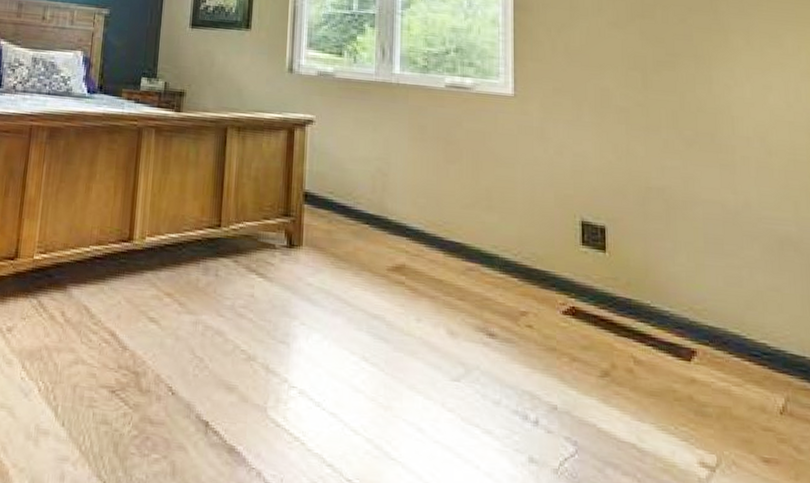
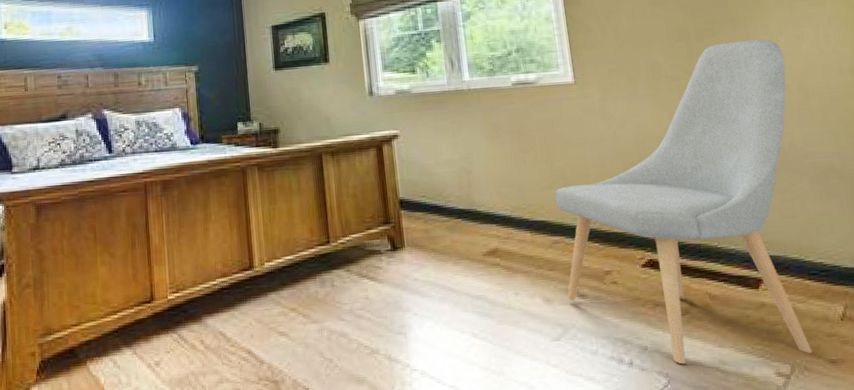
chair: none [475,79,748,446] -> present [555,39,813,365]

